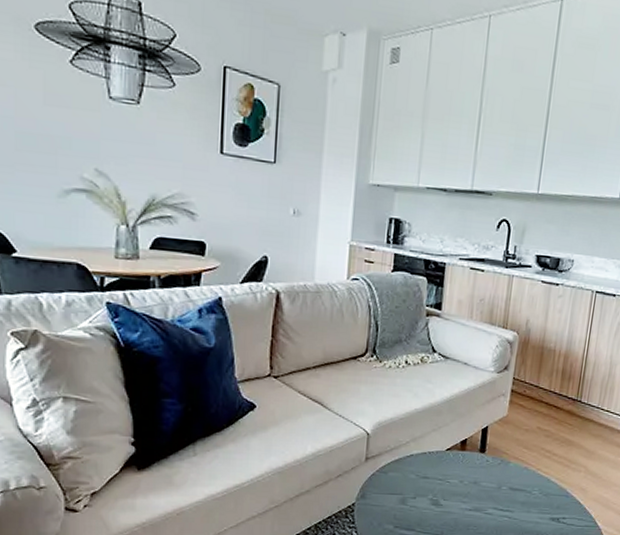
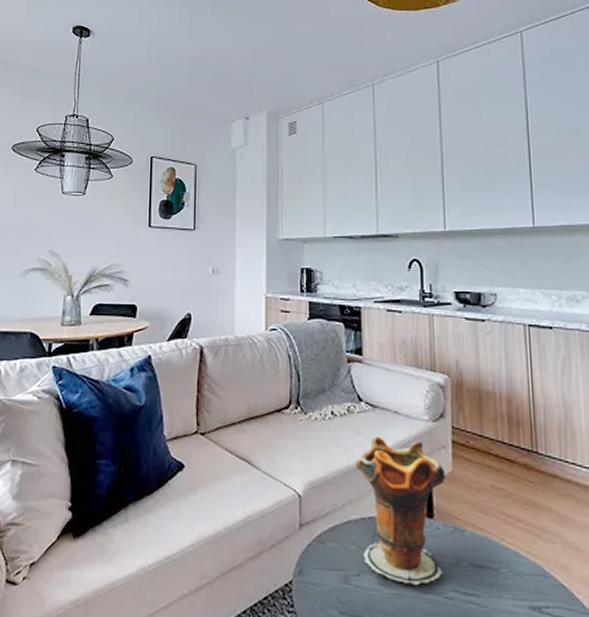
decorative vase: none [420,384,502,505] -> present [356,436,446,586]

